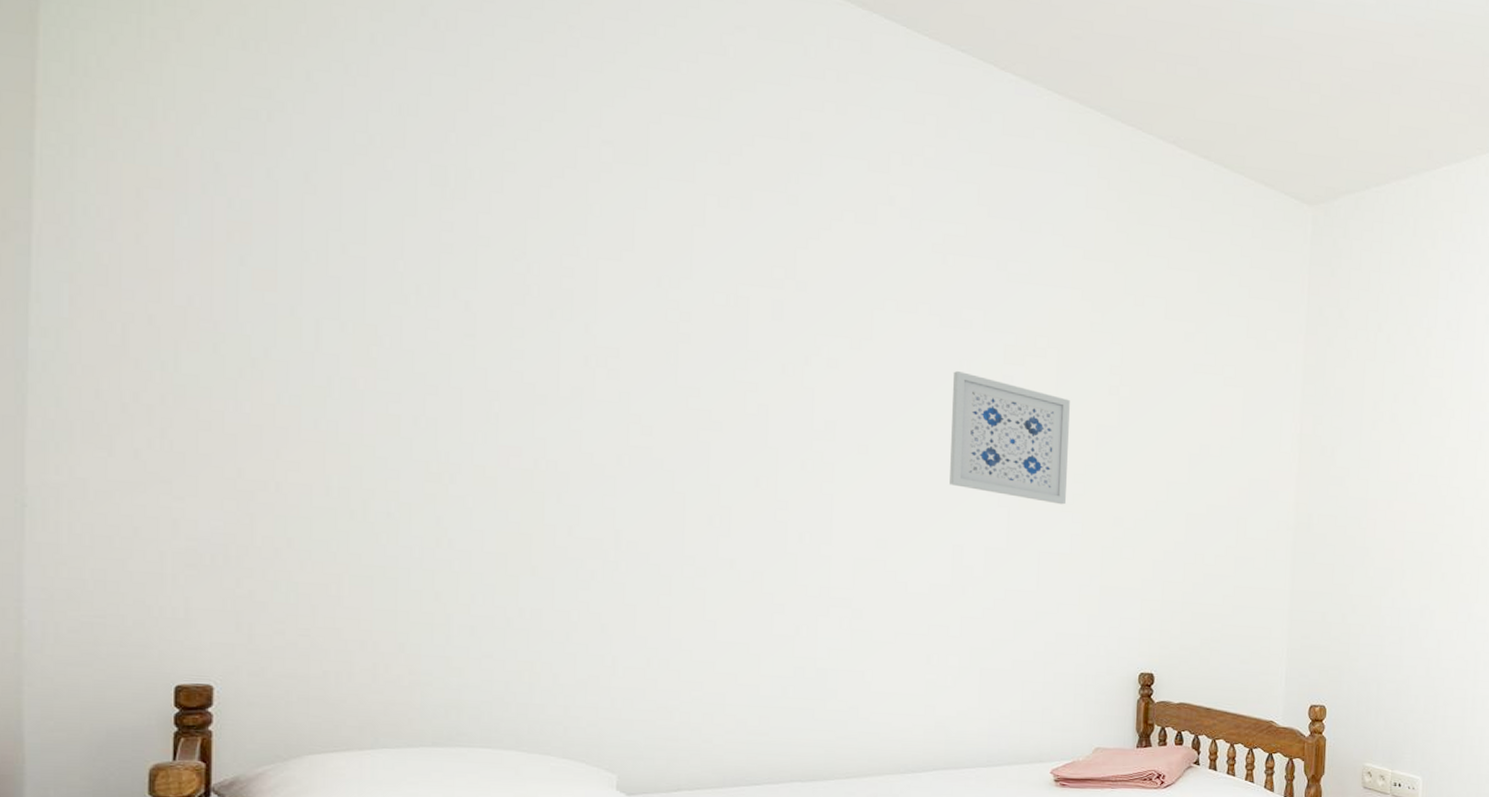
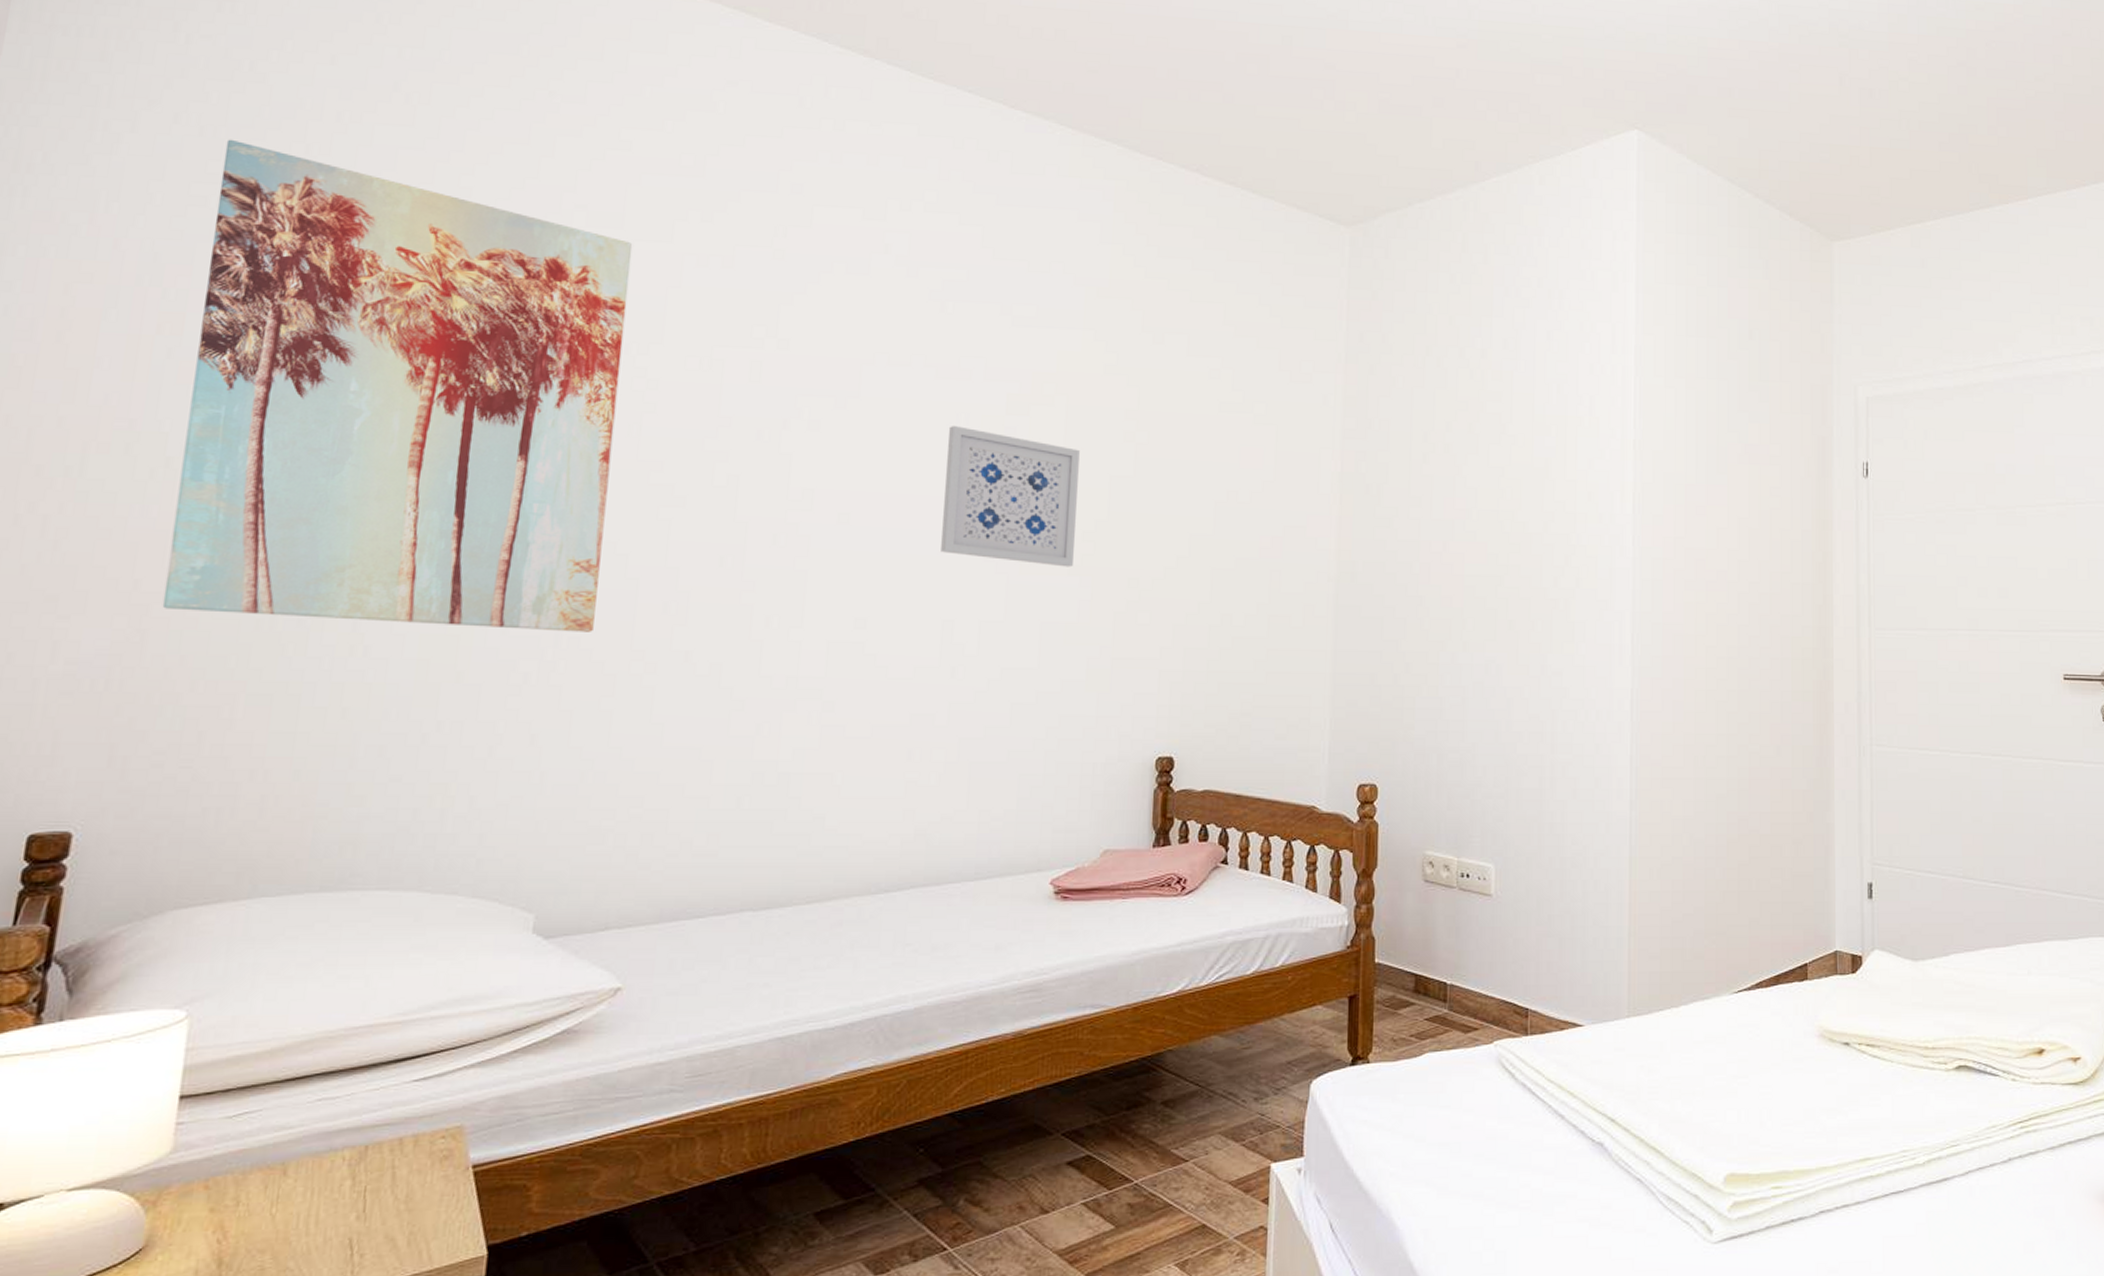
wall art: none [265,54,658,538] -> present [162,139,633,632]

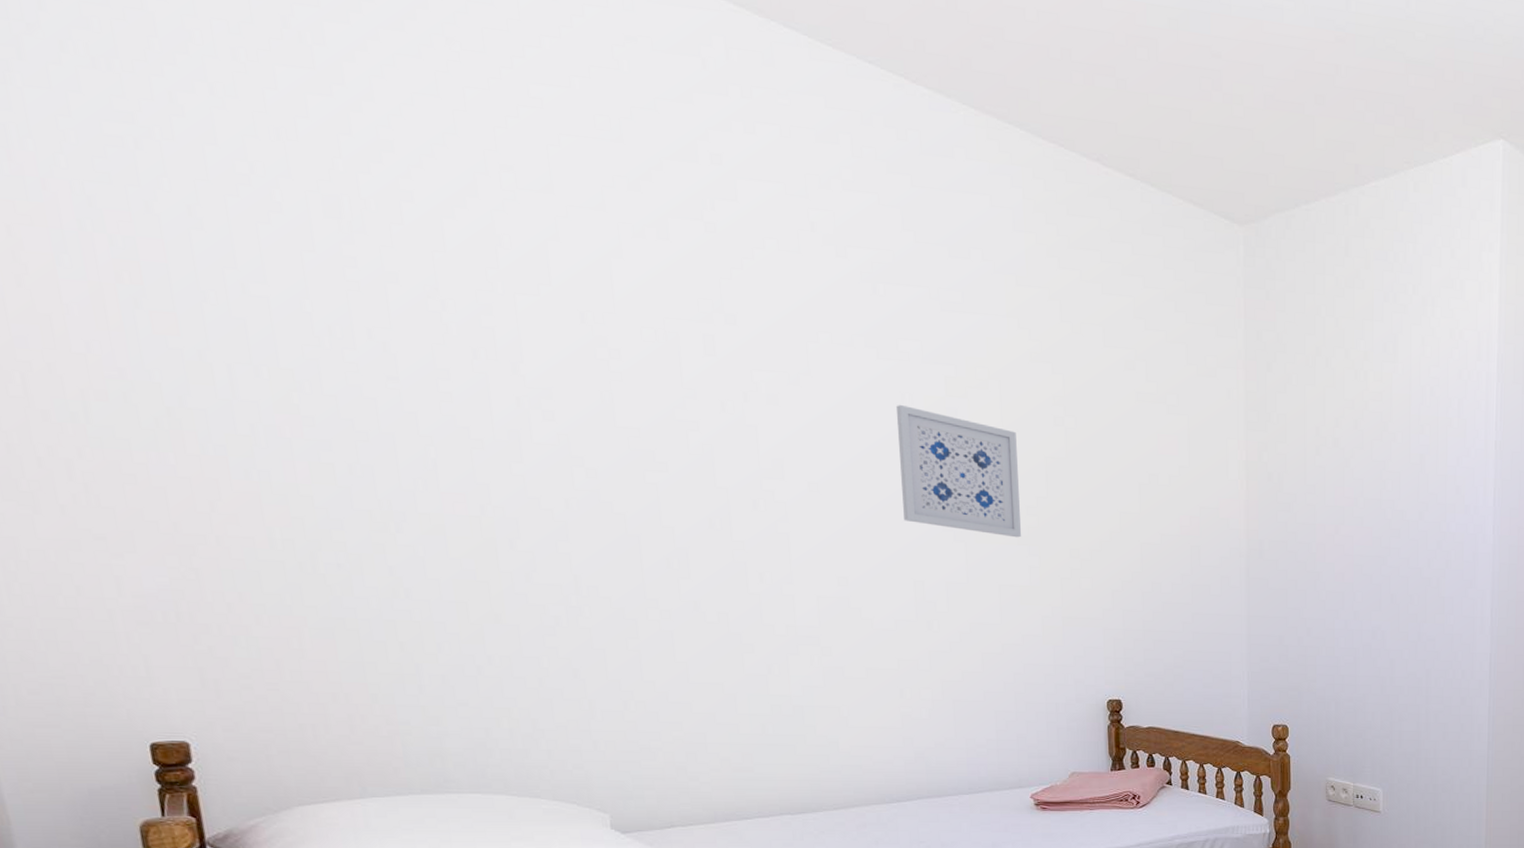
wall art: present [162,139,633,632] -> none [123,73,608,582]

